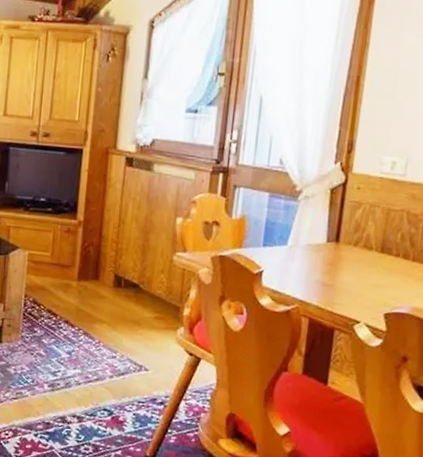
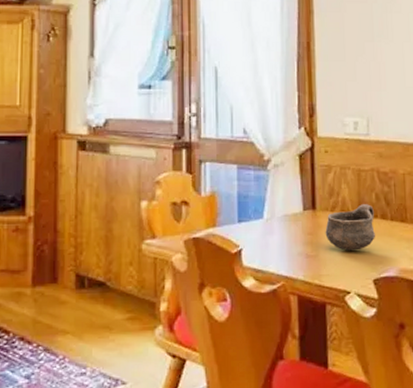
bowl: none [344,242,397,285] -> present [325,204,376,251]

